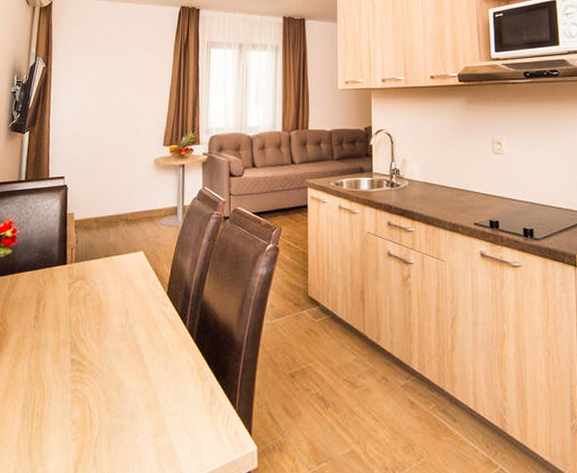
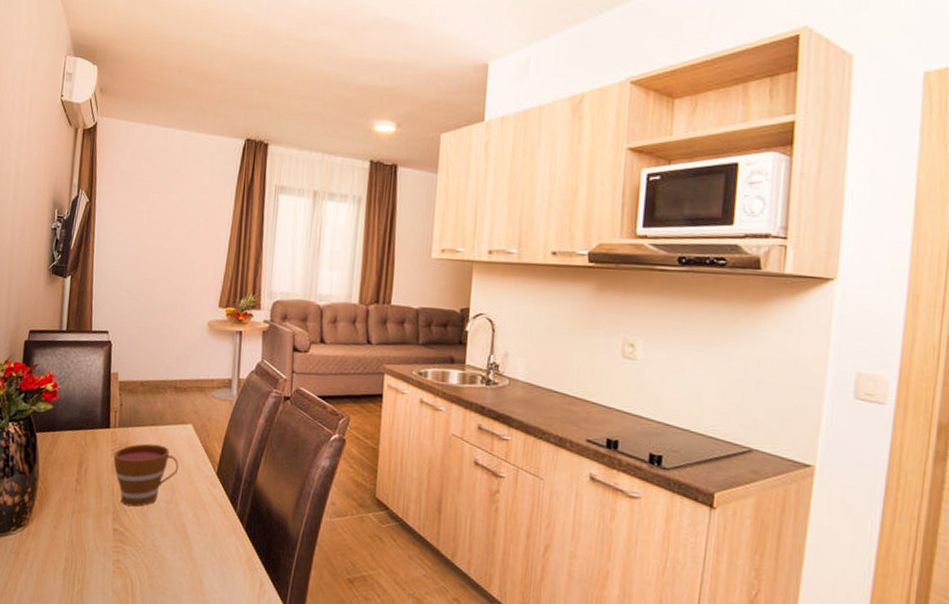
cup: none [70,274,132,335] -> present [113,443,179,507]

